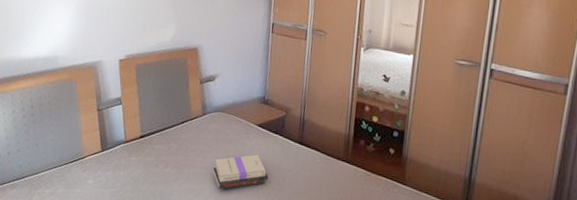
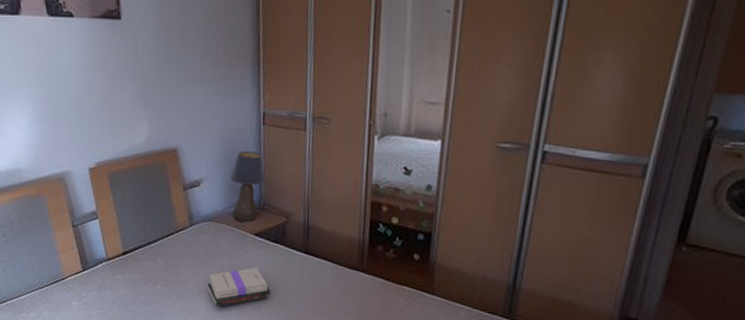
table lamp: none [240,53,271,115] -> present [230,151,266,223]

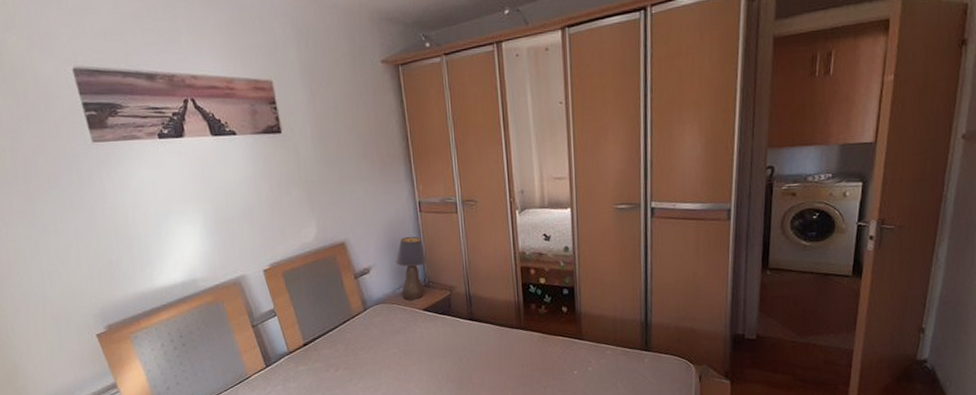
books: present [206,267,271,307] -> none [385,339,444,380]

